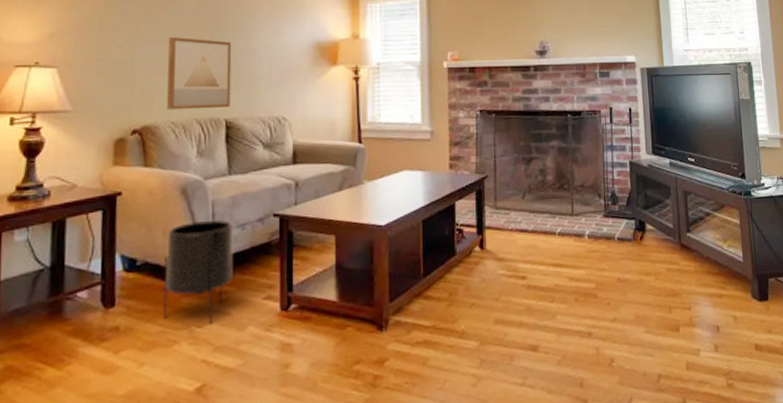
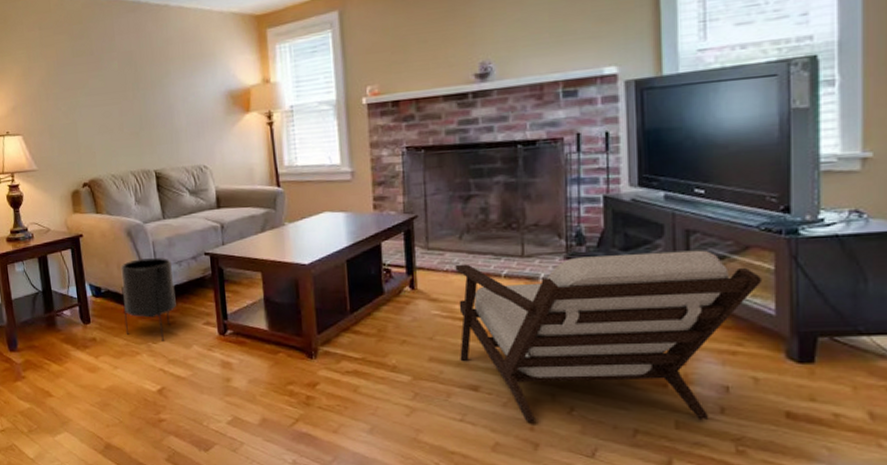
wall art: present [167,37,232,110] -> none [99,99,158,165]
armchair: none [519,208,733,379] -> present [455,250,761,422]

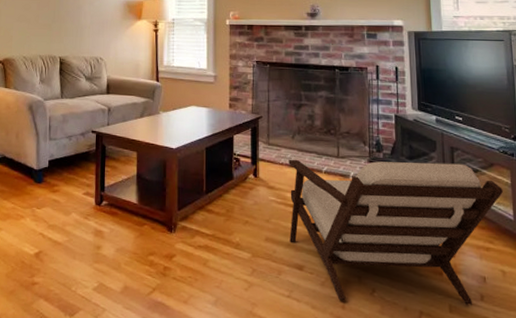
planter: present [121,258,176,341] -> none [14,131,63,207]

